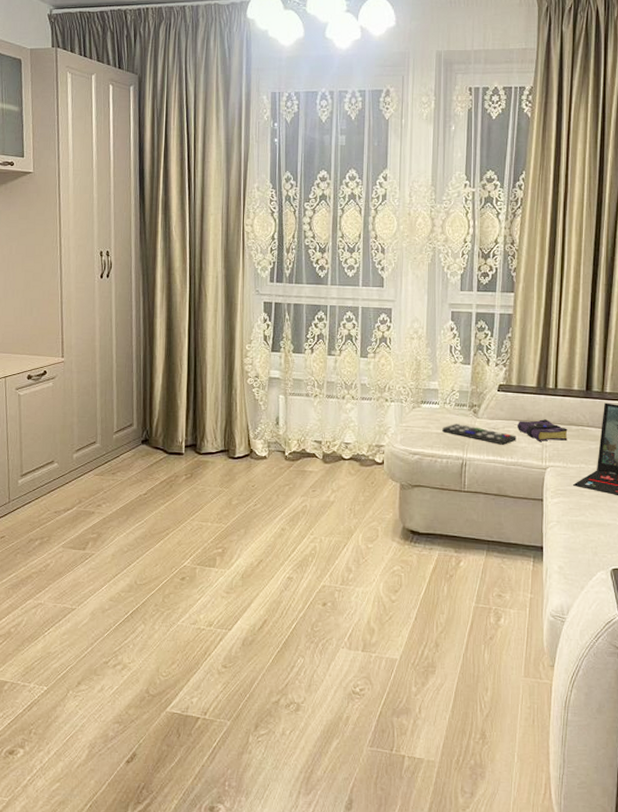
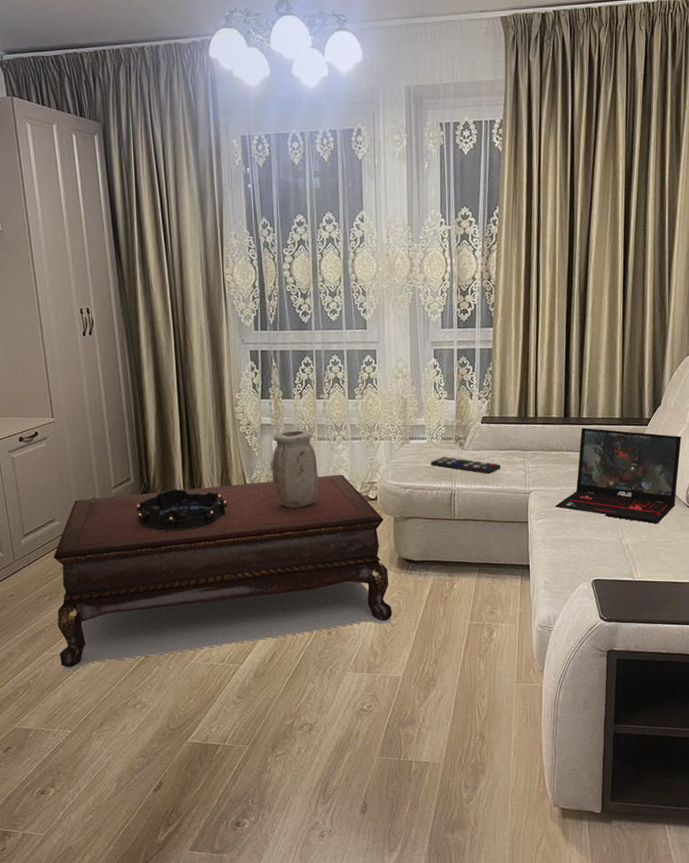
coffee table: none [44,434,393,622] -> present [53,474,393,671]
decorative bowl: none [136,437,229,482] -> present [136,488,228,531]
vase: none [276,386,324,467] -> present [271,430,319,508]
book: present [516,419,568,441] -> none [500,447,549,468]

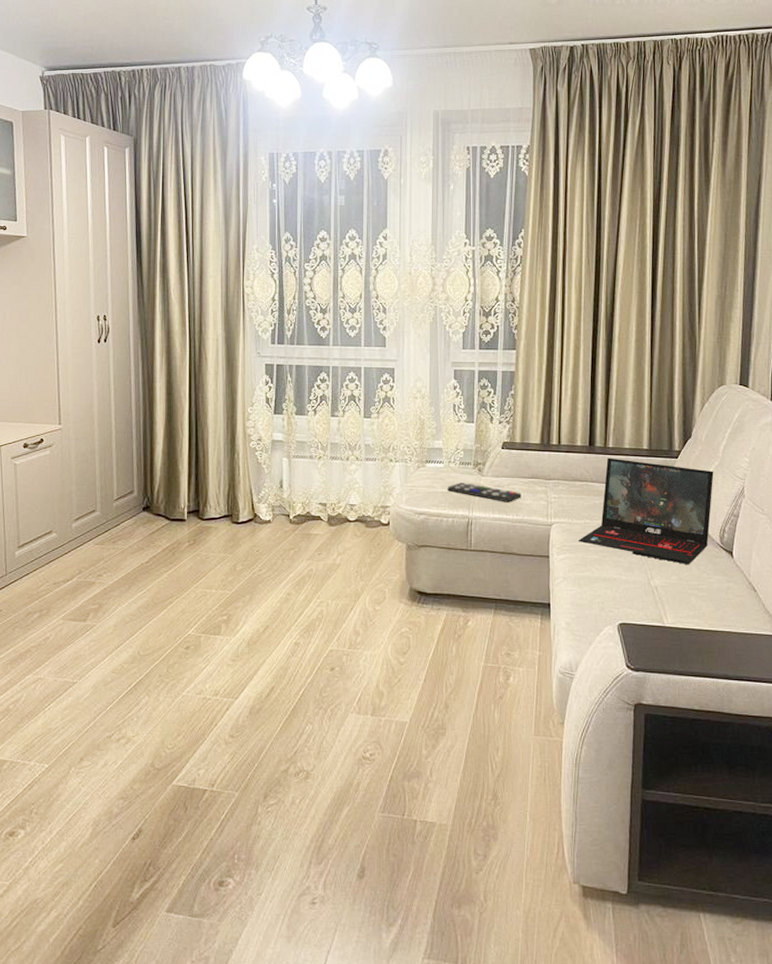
coffee table: present [53,474,393,671] -> none [44,496,401,697]
decorative bowl: present [136,488,228,531] -> none [137,503,233,549]
vase: present [271,430,319,508] -> none [280,448,329,530]

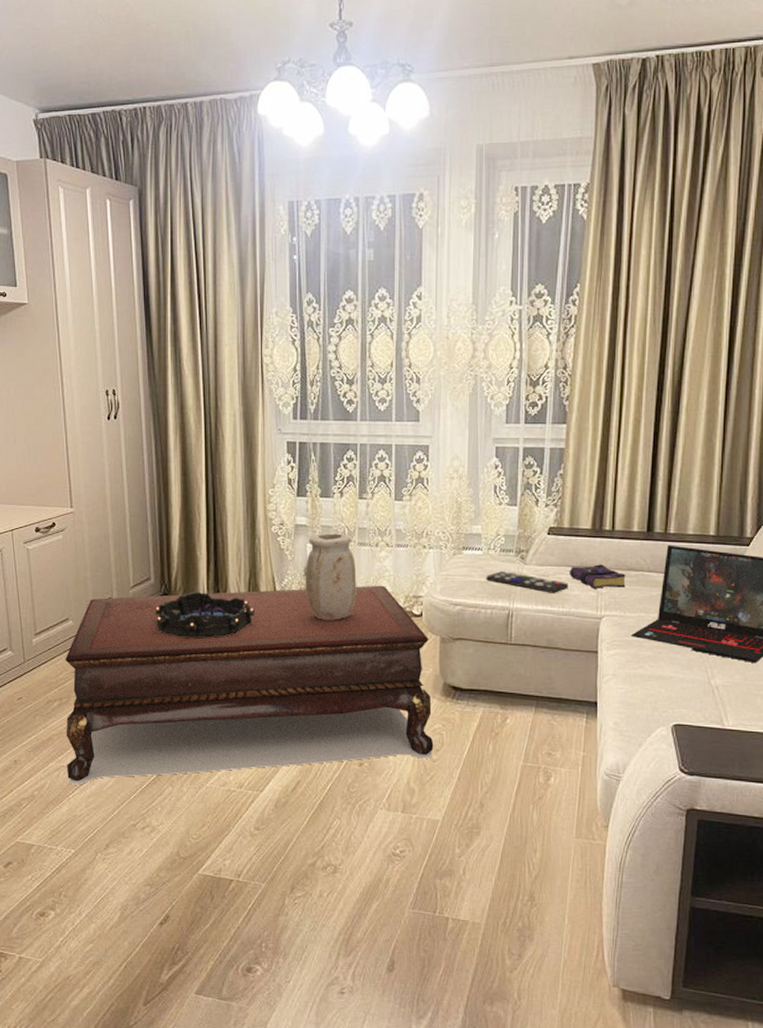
coffee table: none [44,496,401,697] -> present [65,585,434,785]
decorative bowl: none [137,503,233,549] -> present [155,591,255,639]
vase: none [280,448,329,530] -> present [305,533,357,620]
book: none [521,476,572,498] -> present [569,564,626,589]

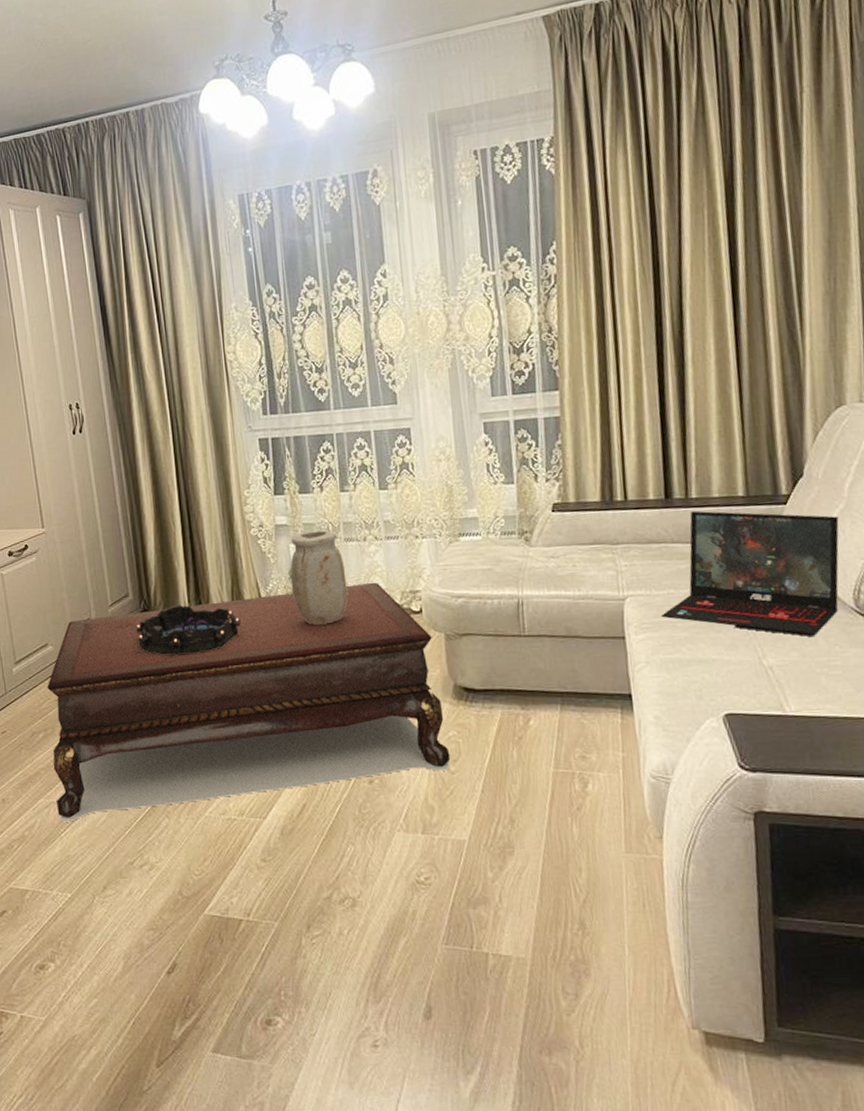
remote control: present [486,571,568,593] -> none [488,555,583,576]
book: present [569,564,626,589] -> none [581,539,648,567]

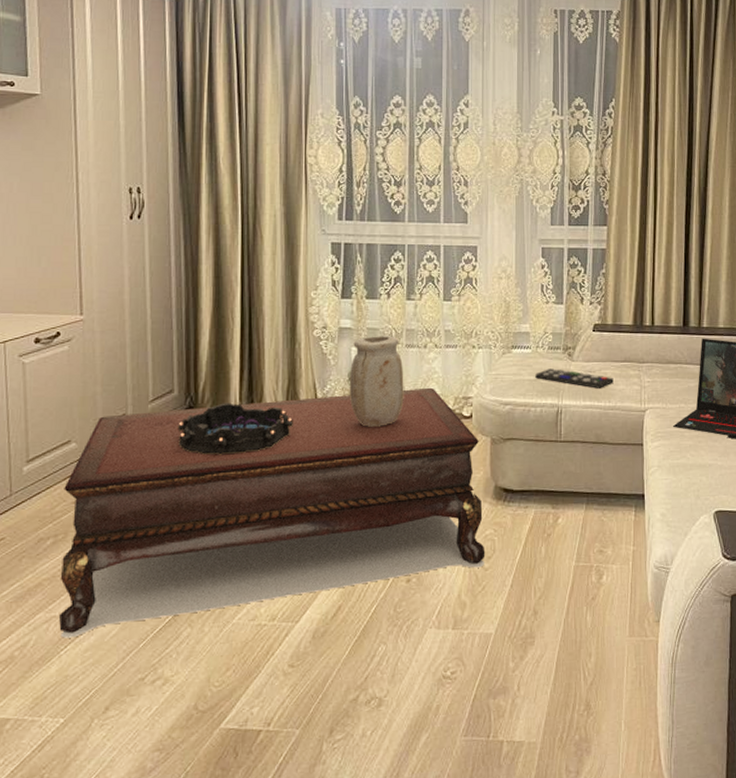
remote control: none [488,555,583,576] -> present [535,368,614,389]

